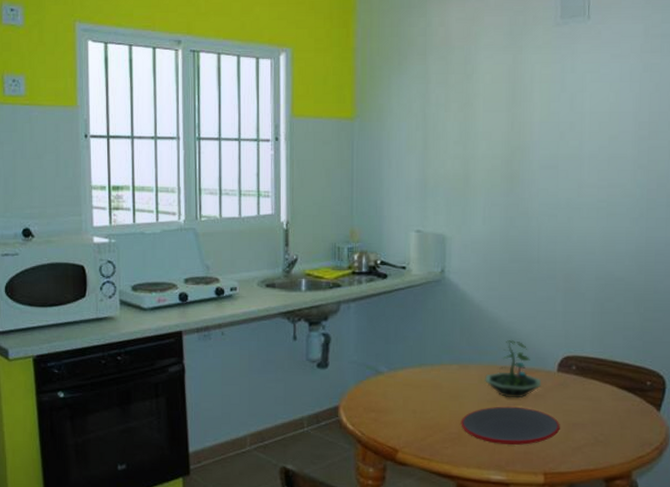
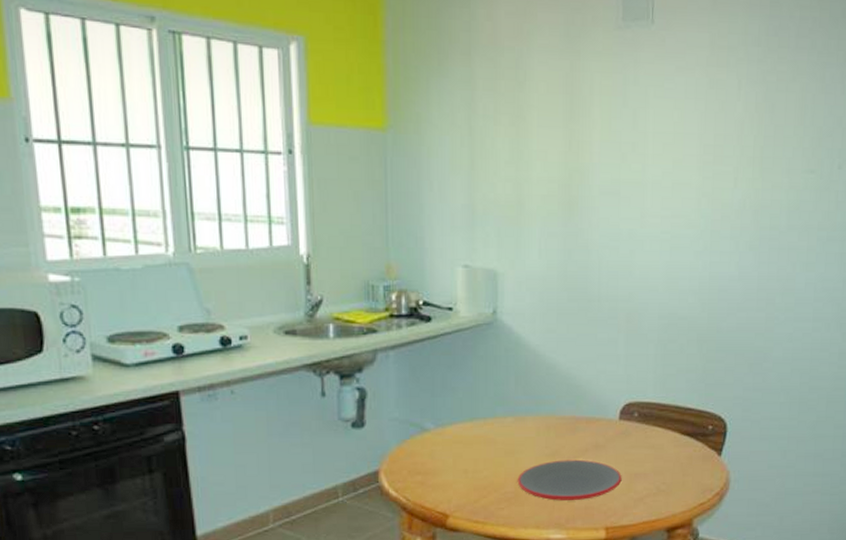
terrarium: present [485,339,542,398] -> none [543,386,603,451]

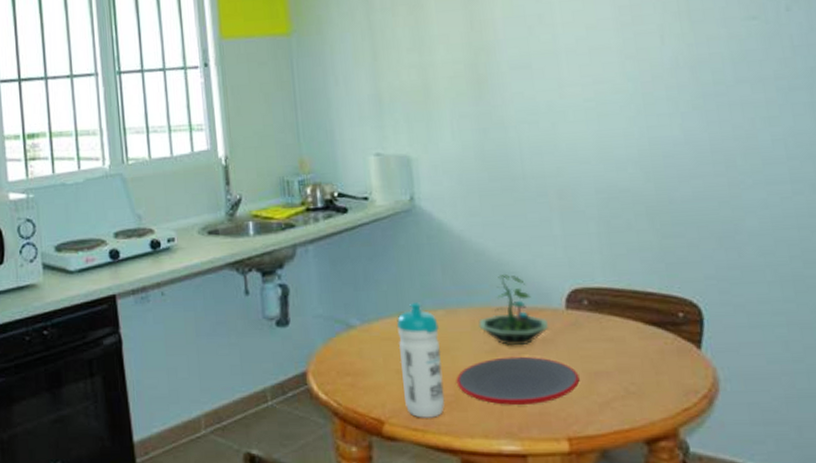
water bottle: none [468,410,507,512] -> present [397,302,445,418]
terrarium: none [543,386,603,451] -> present [478,273,549,347]

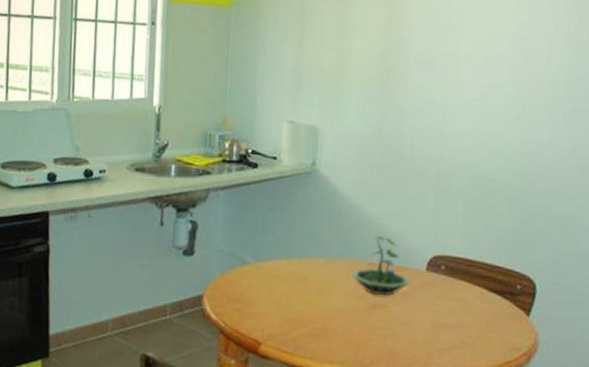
water bottle: present [397,302,445,418] -> none [281,250,319,345]
plate: present [456,356,580,405] -> none [325,303,427,344]

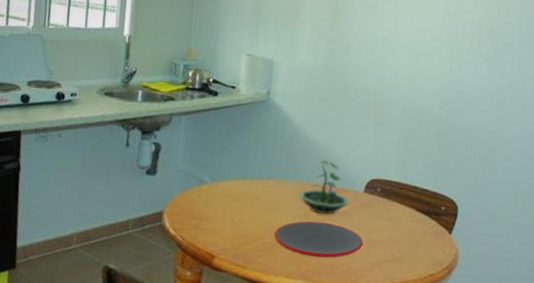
plate: none [325,303,427,344] -> present [274,221,363,258]

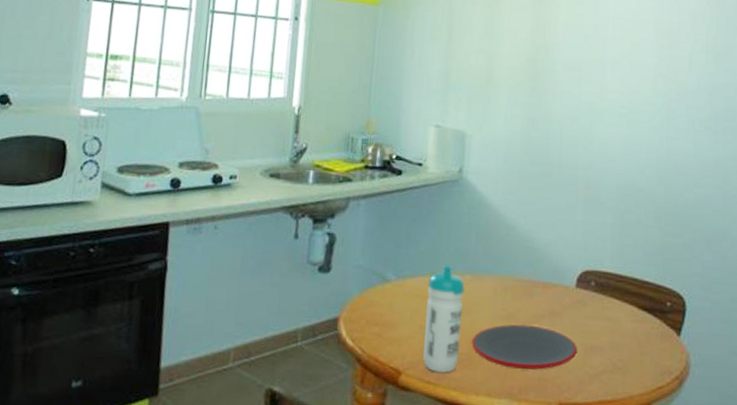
water bottle: none [233,171,270,258] -> present [423,265,465,373]
terrarium: present [299,160,350,215] -> none [499,249,559,316]

